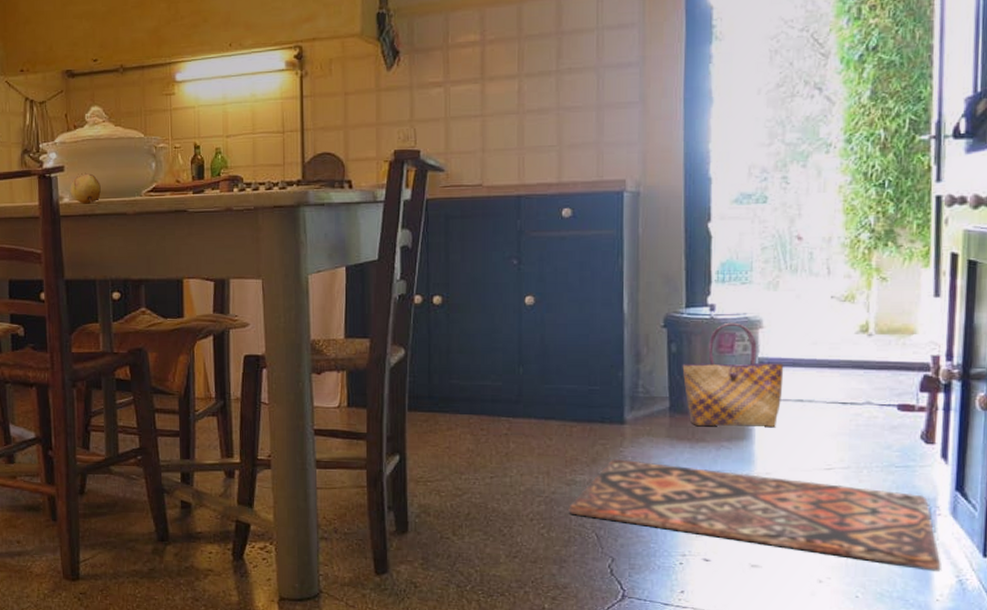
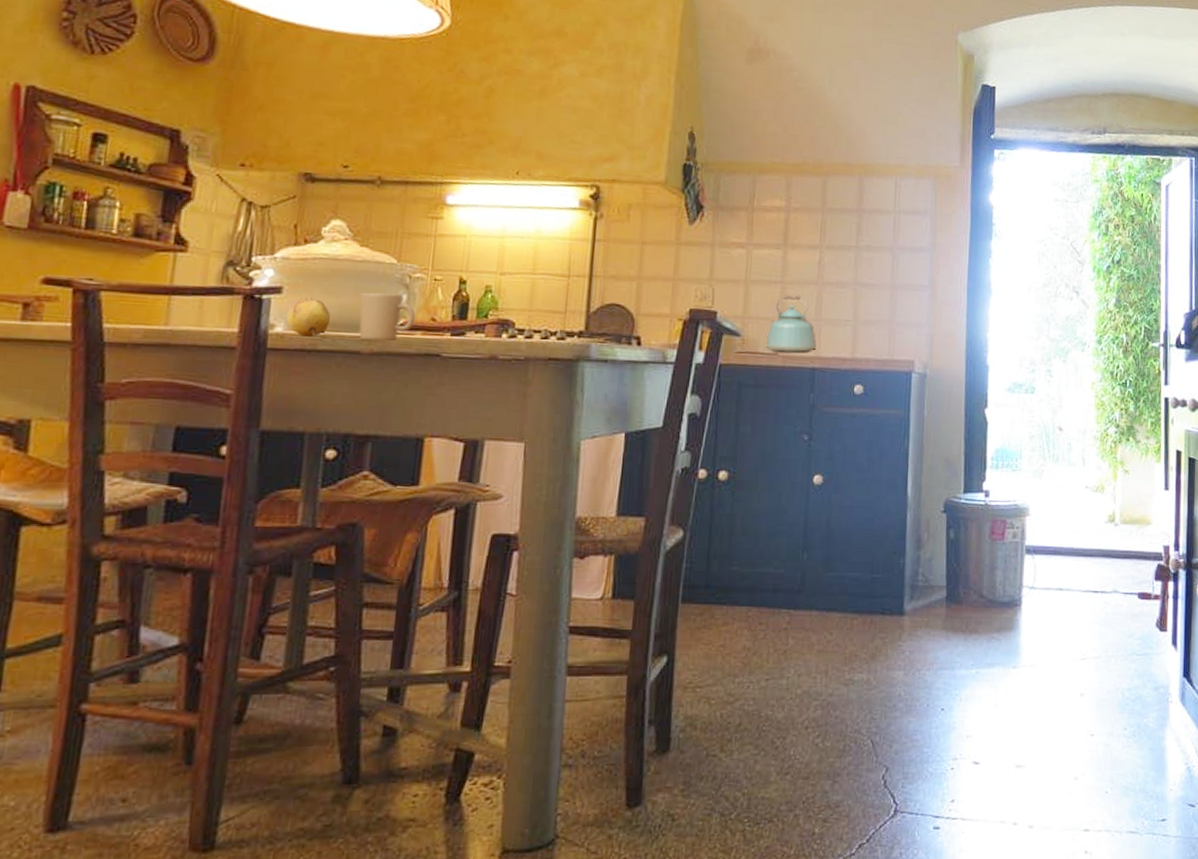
mug: none [120,163,164,203] -> present [359,292,416,342]
kettle: none [469,126,520,184] -> present [766,294,816,354]
doormat: present [569,459,941,571] -> none [845,654,1174,760]
tote bag: present [682,322,784,427] -> none [959,509,1047,617]

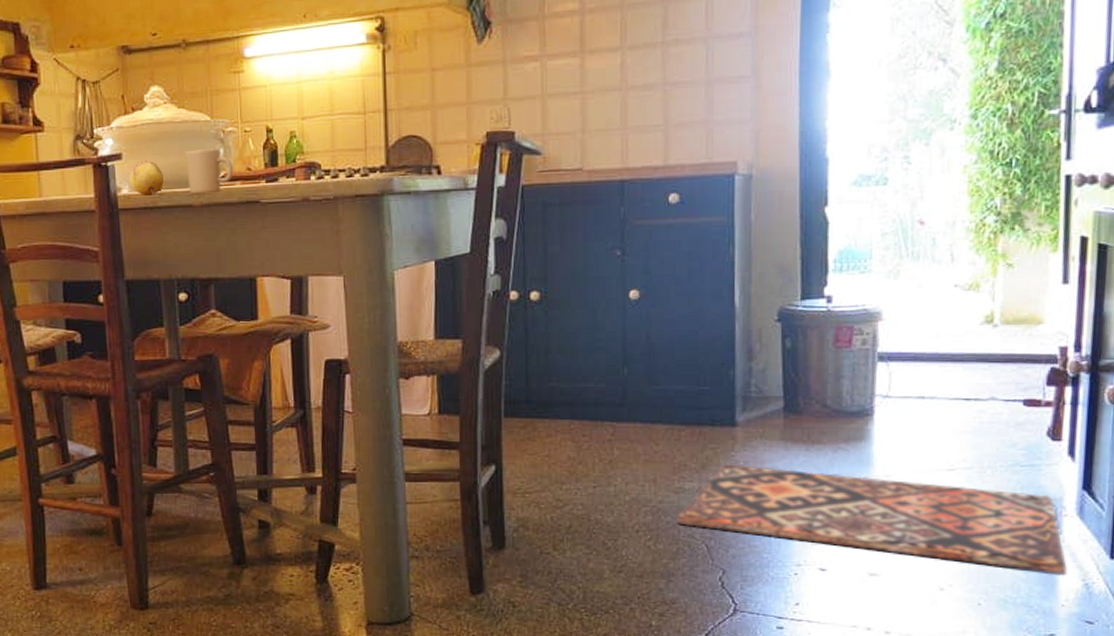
kettle: present [766,294,816,354] -> none [568,103,624,168]
doormat: none [845,654,1174,760] -> present [677,464,1067,575]

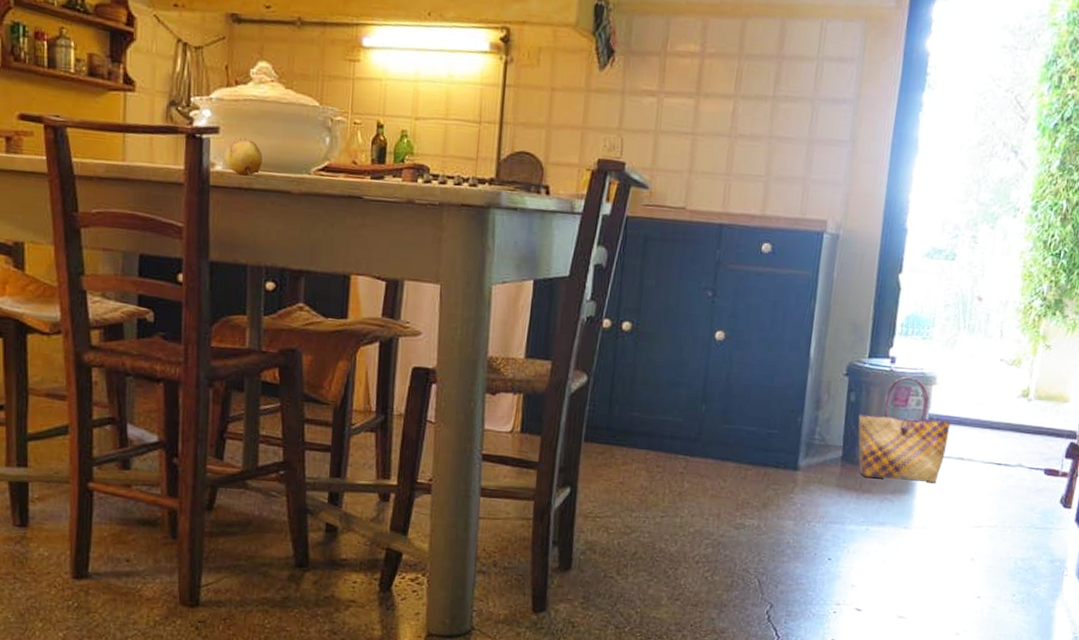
mug: present [185,149,234,194] -> none [287,134,339,183]
doormat: present [677,464,1067,575] -> none [734,504,1062,628]
tote bag: none [797,314,905,428] -> present [858,376,951,483]

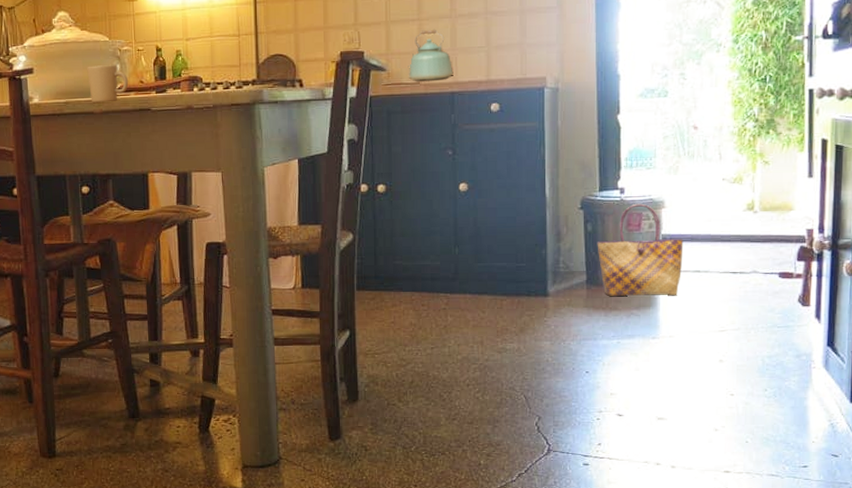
fruit: present [224,137,262,176] -> none [39,74,69,104]
mug: none [287,134,339,183] -> present [87,65,129,103]
kettle: none [674,147,725,209] -> present [408,29,454,82]

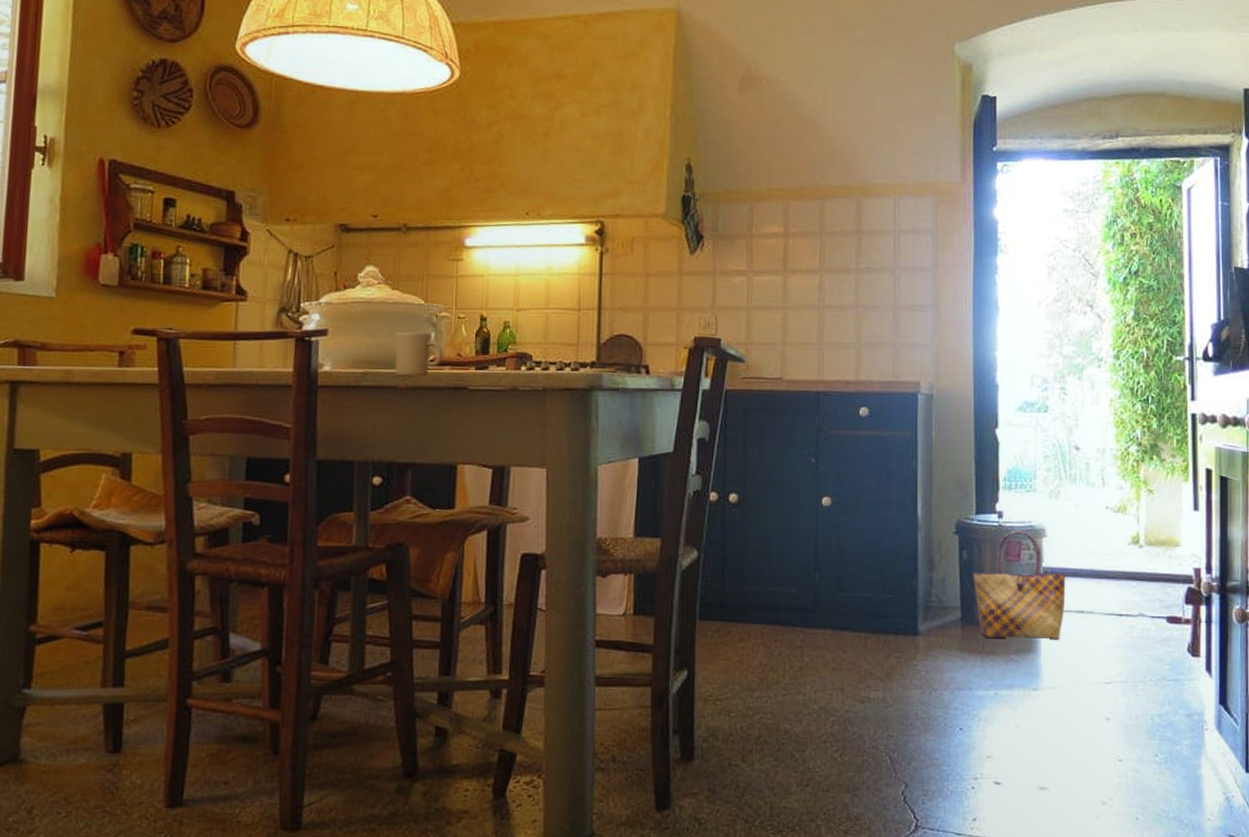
kettle: present [408,29,454,82] -> none [769,319,820,378]

